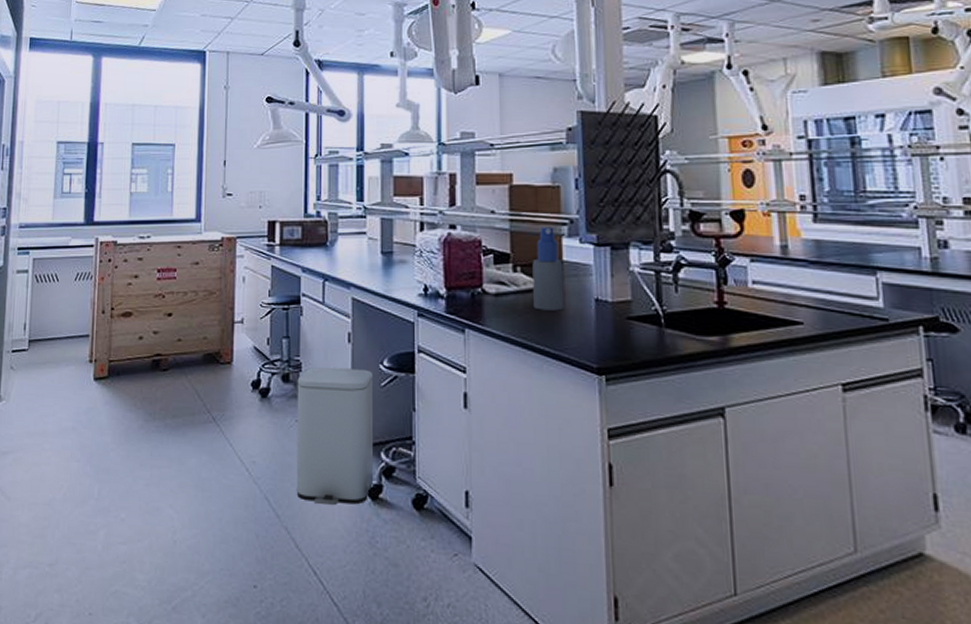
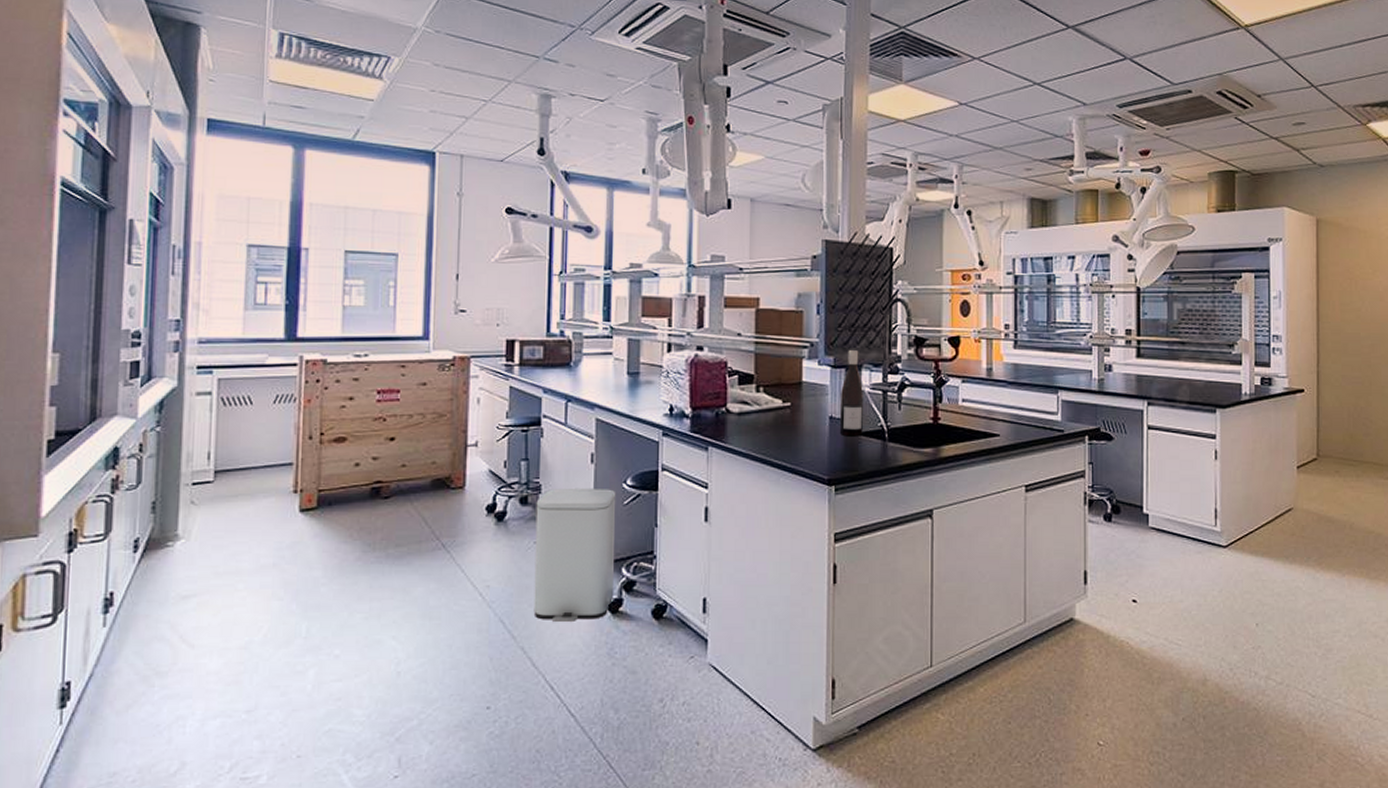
spray bottle: present [532,227,565,311] -> none [774,349,802,428]
bottle: none [606,225,634,322] -> present [839,349,864,437]

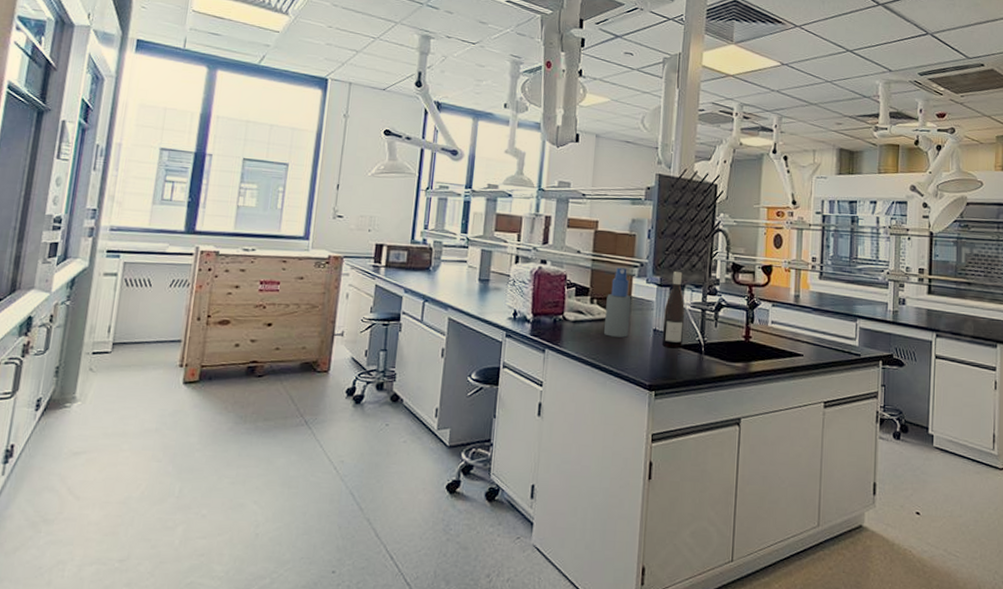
pedal bin: present [533,487,616,623] -> none [381,378,462,499]
spray bottle: none [774,349,802,428] -> present [604,267,631,338]

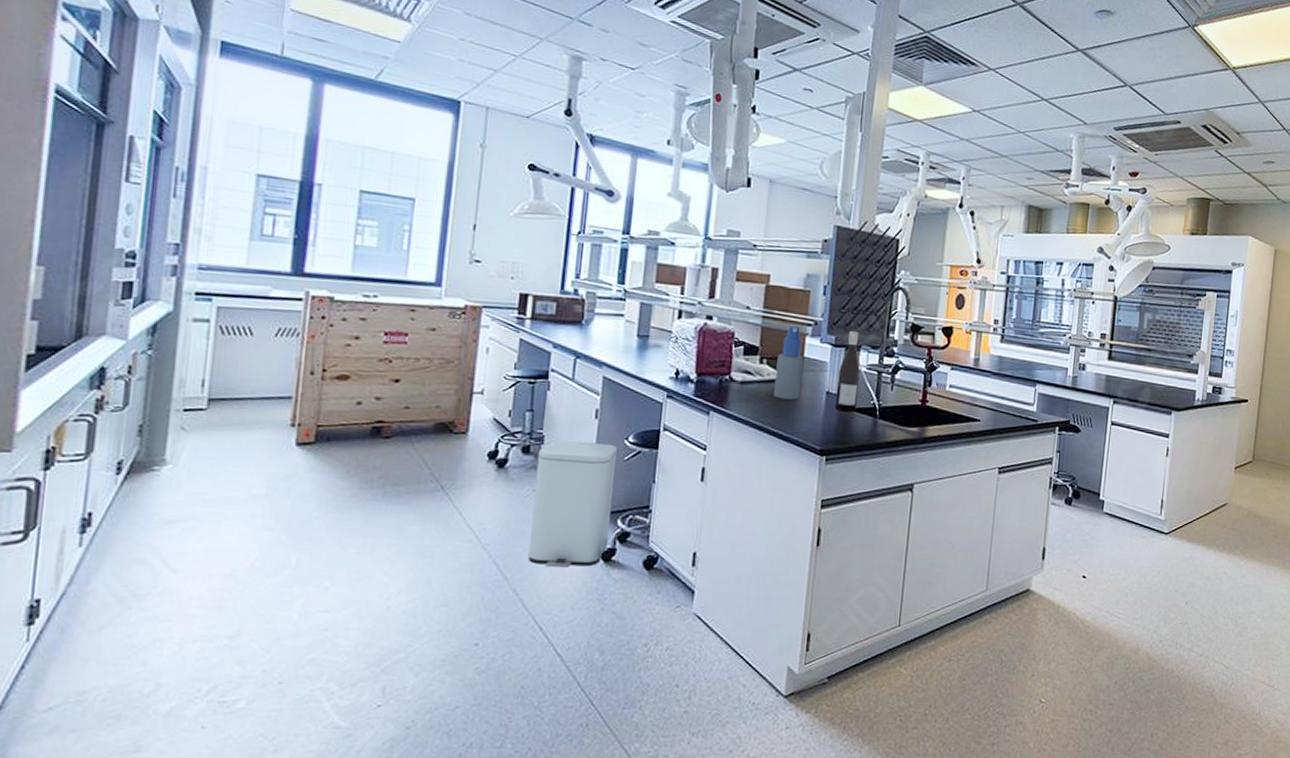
pedal bin: none [381,378,462,499] -> present [528,440,618,568]

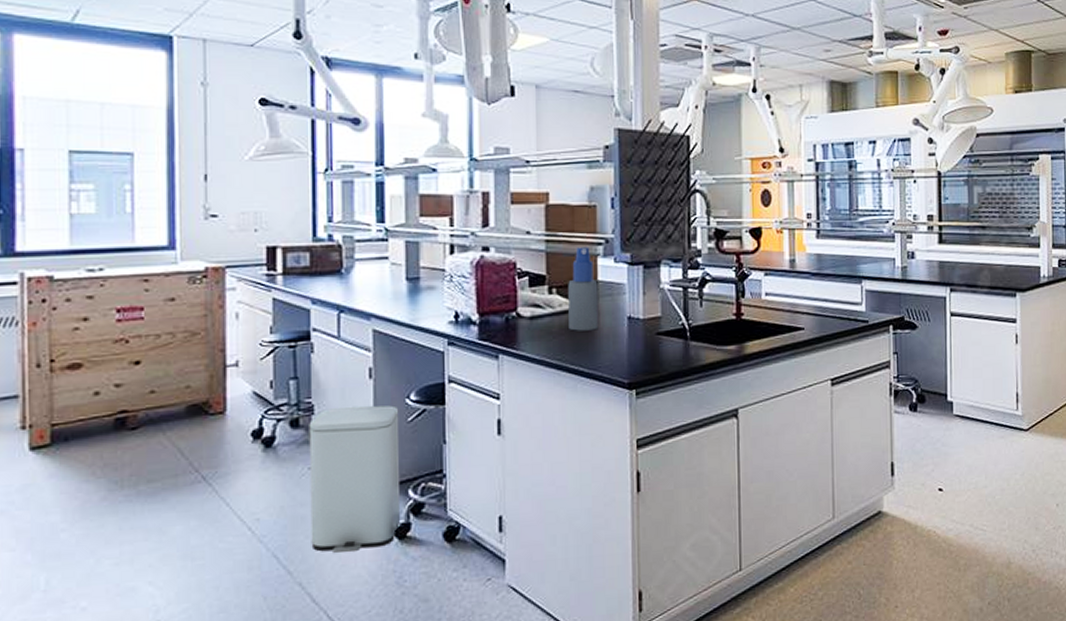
bottle: present [834,330,861,412] -> none [638,244,664,337]

